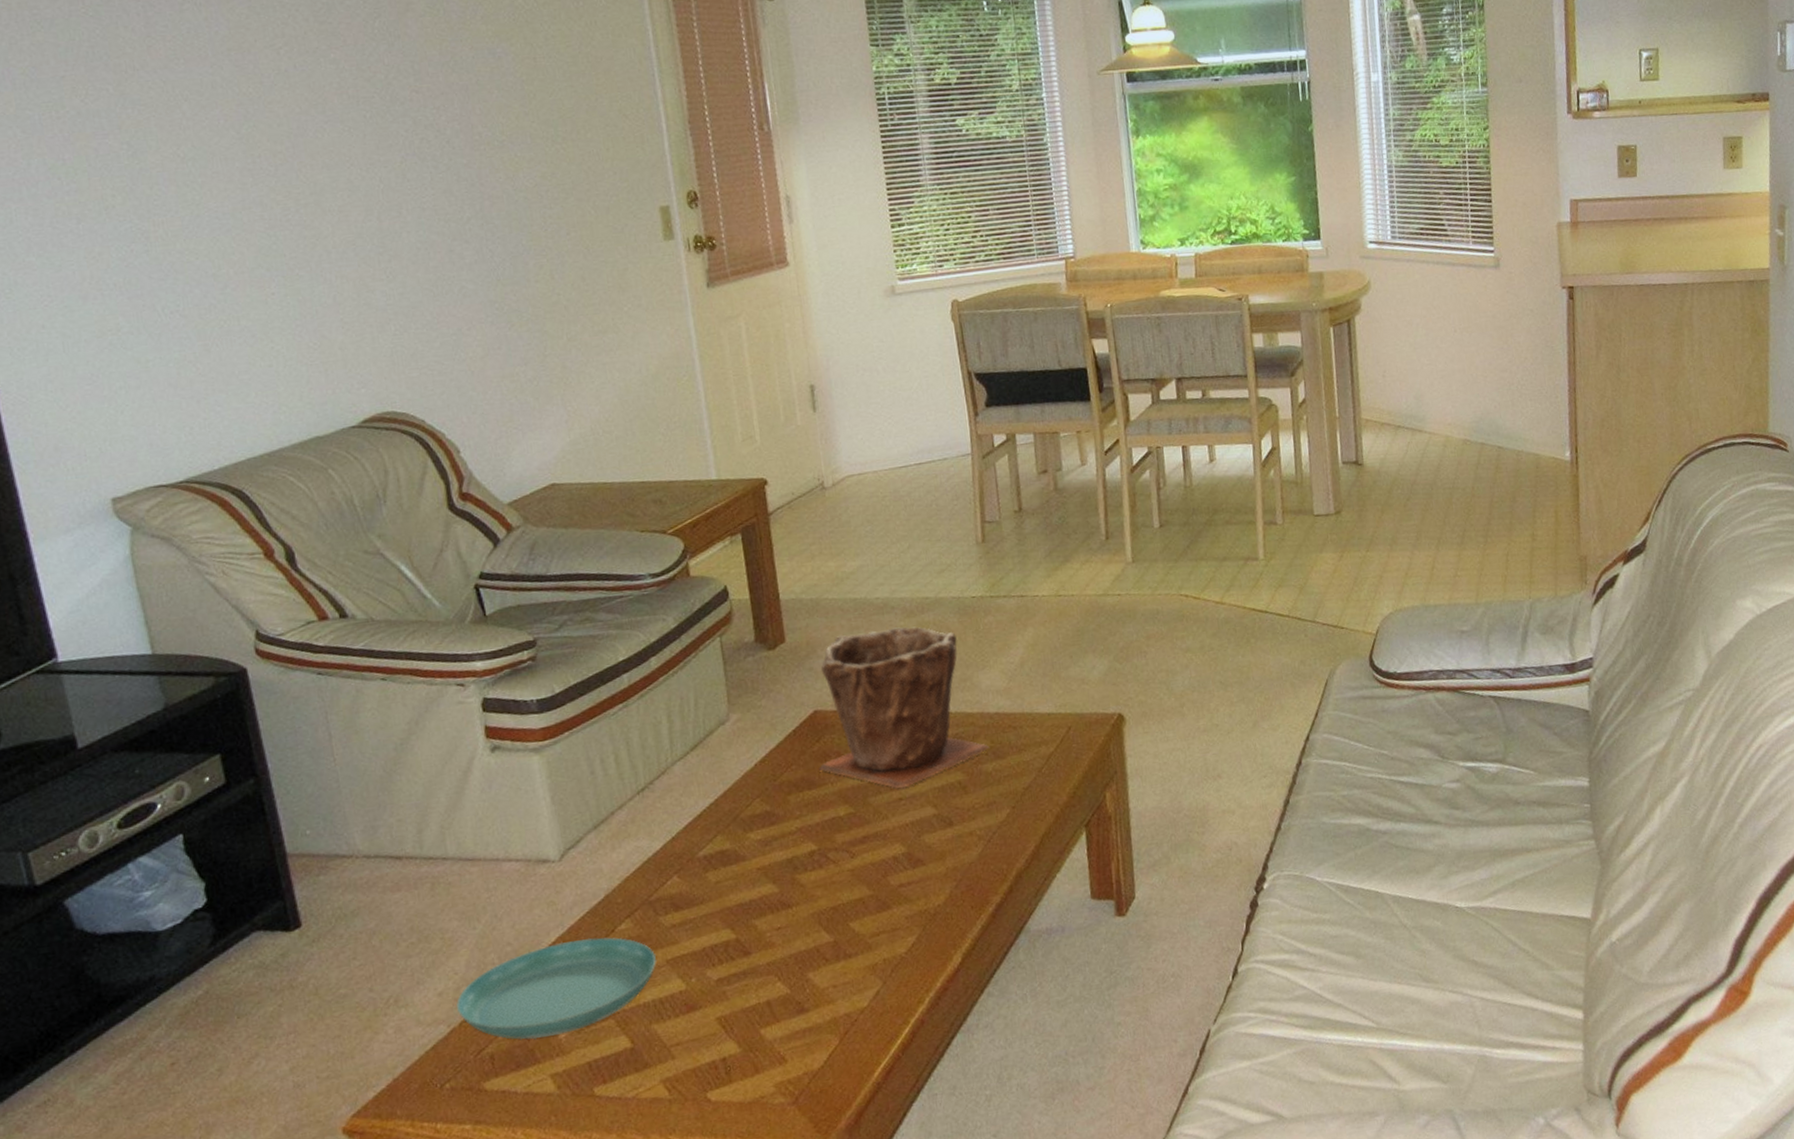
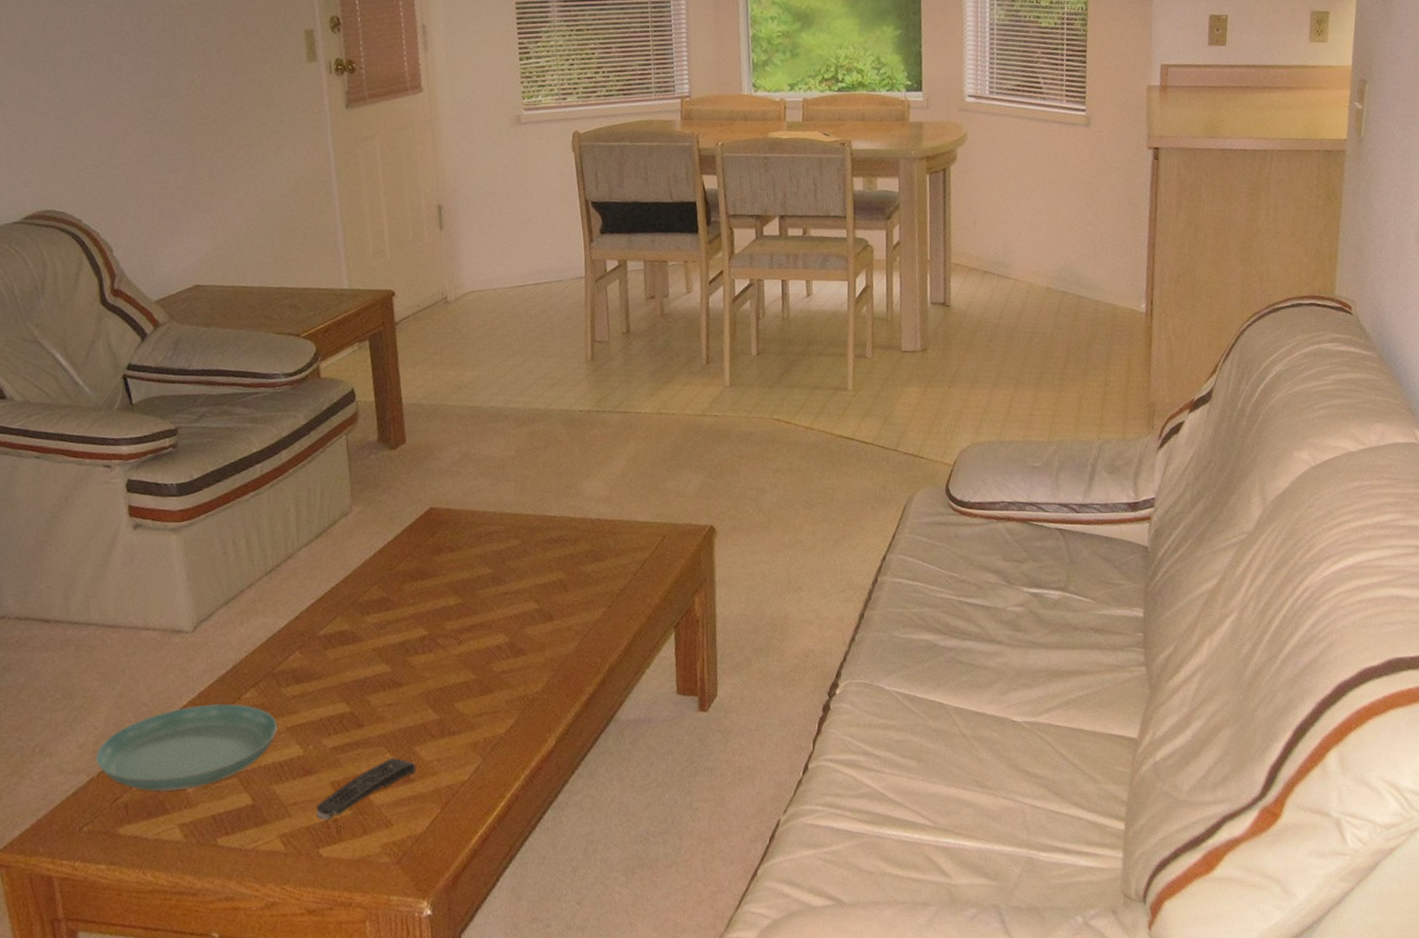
remote control: none [702,986,811,1061] -> present [316,757,417,821]
plant pot: present [819,626,989,789] -> none [432,435,589,584]

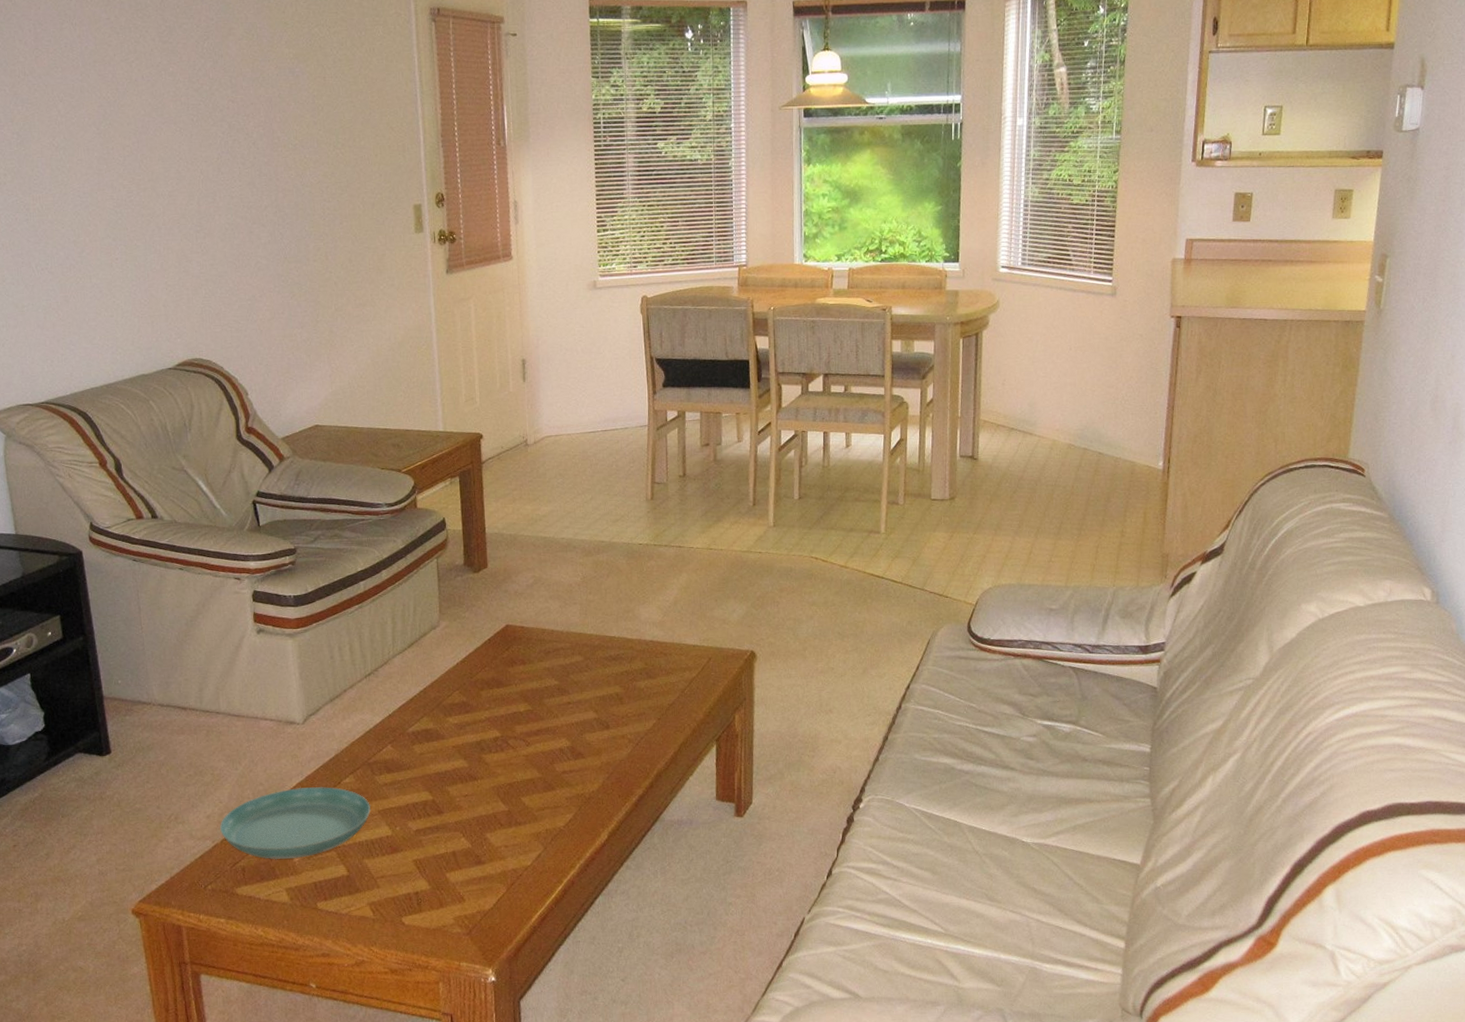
remote control: present [316,757,417,821] -> none [400,842,487,893]

